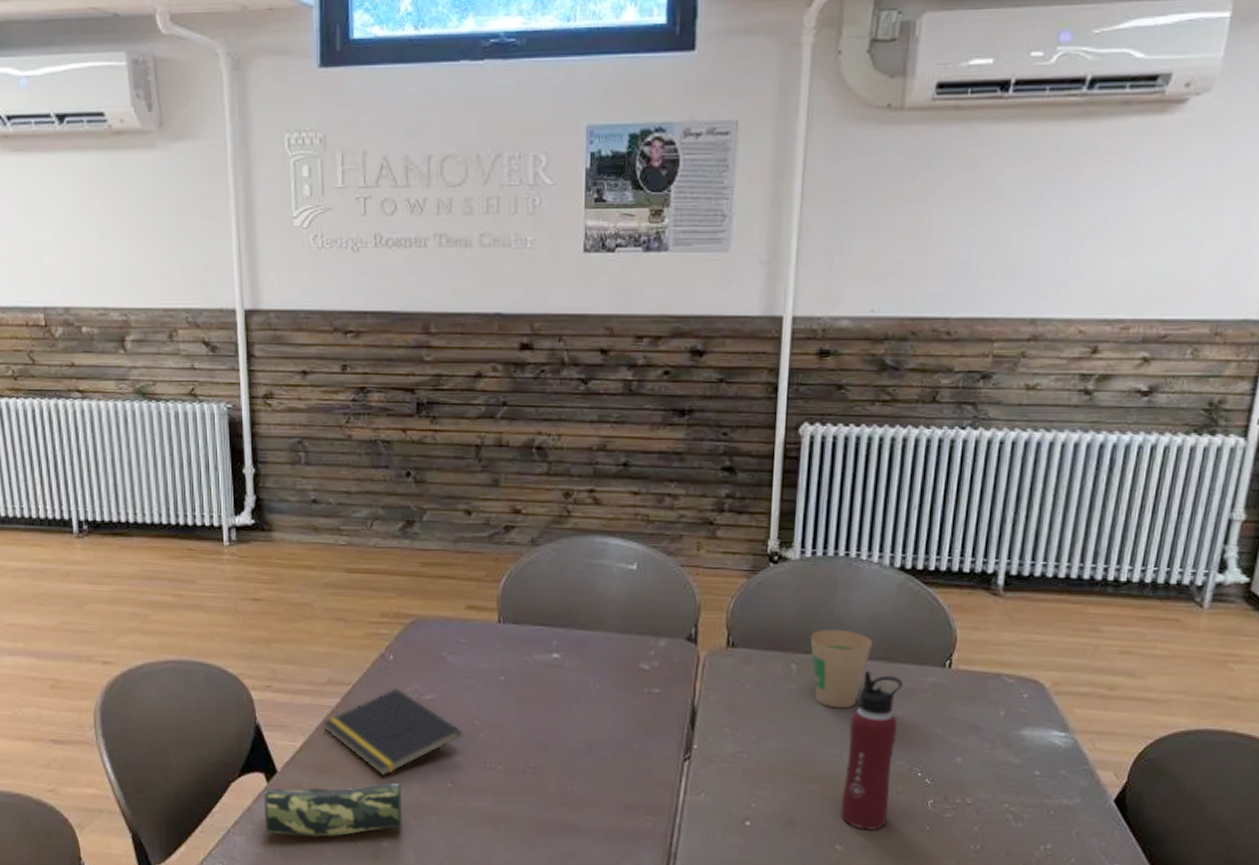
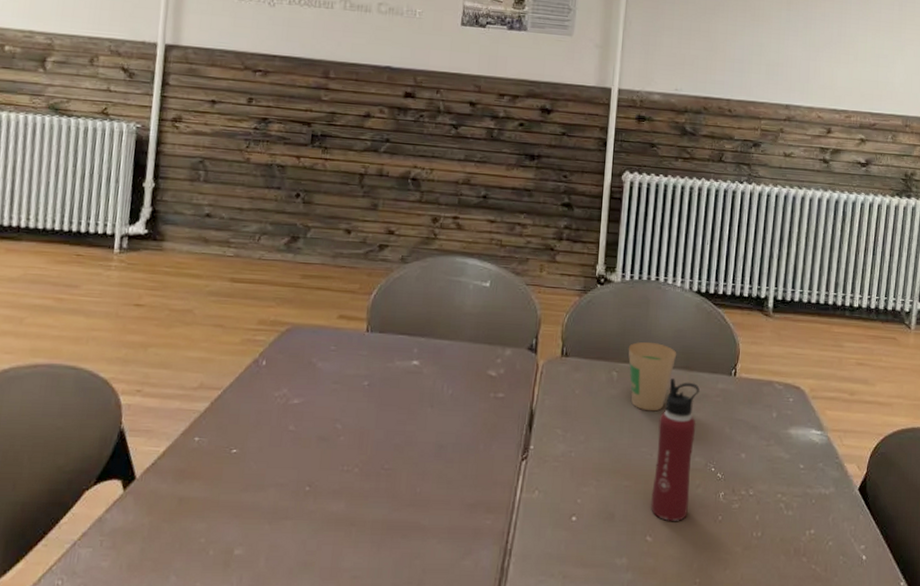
pencil case: present [258,782,402,837] -> none [112,487,260,547]
notepad: present [323,688,463,777] -> none [189,392,325,481]

